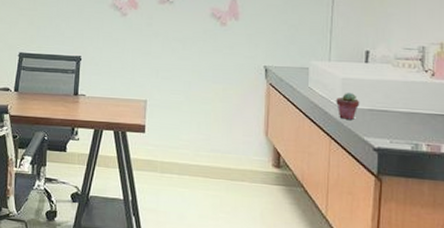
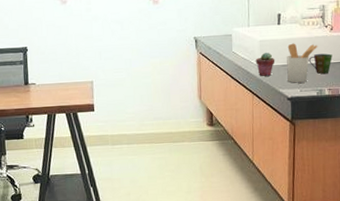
utensil holder: none [375,85,415,133] -> present [287,43,318,83]
cup: none [402,102,433,127] -> present [308,53,332,74]

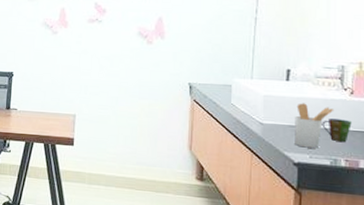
potted succulent: present [256,52,275,76] -> none [258,108,281,135]

